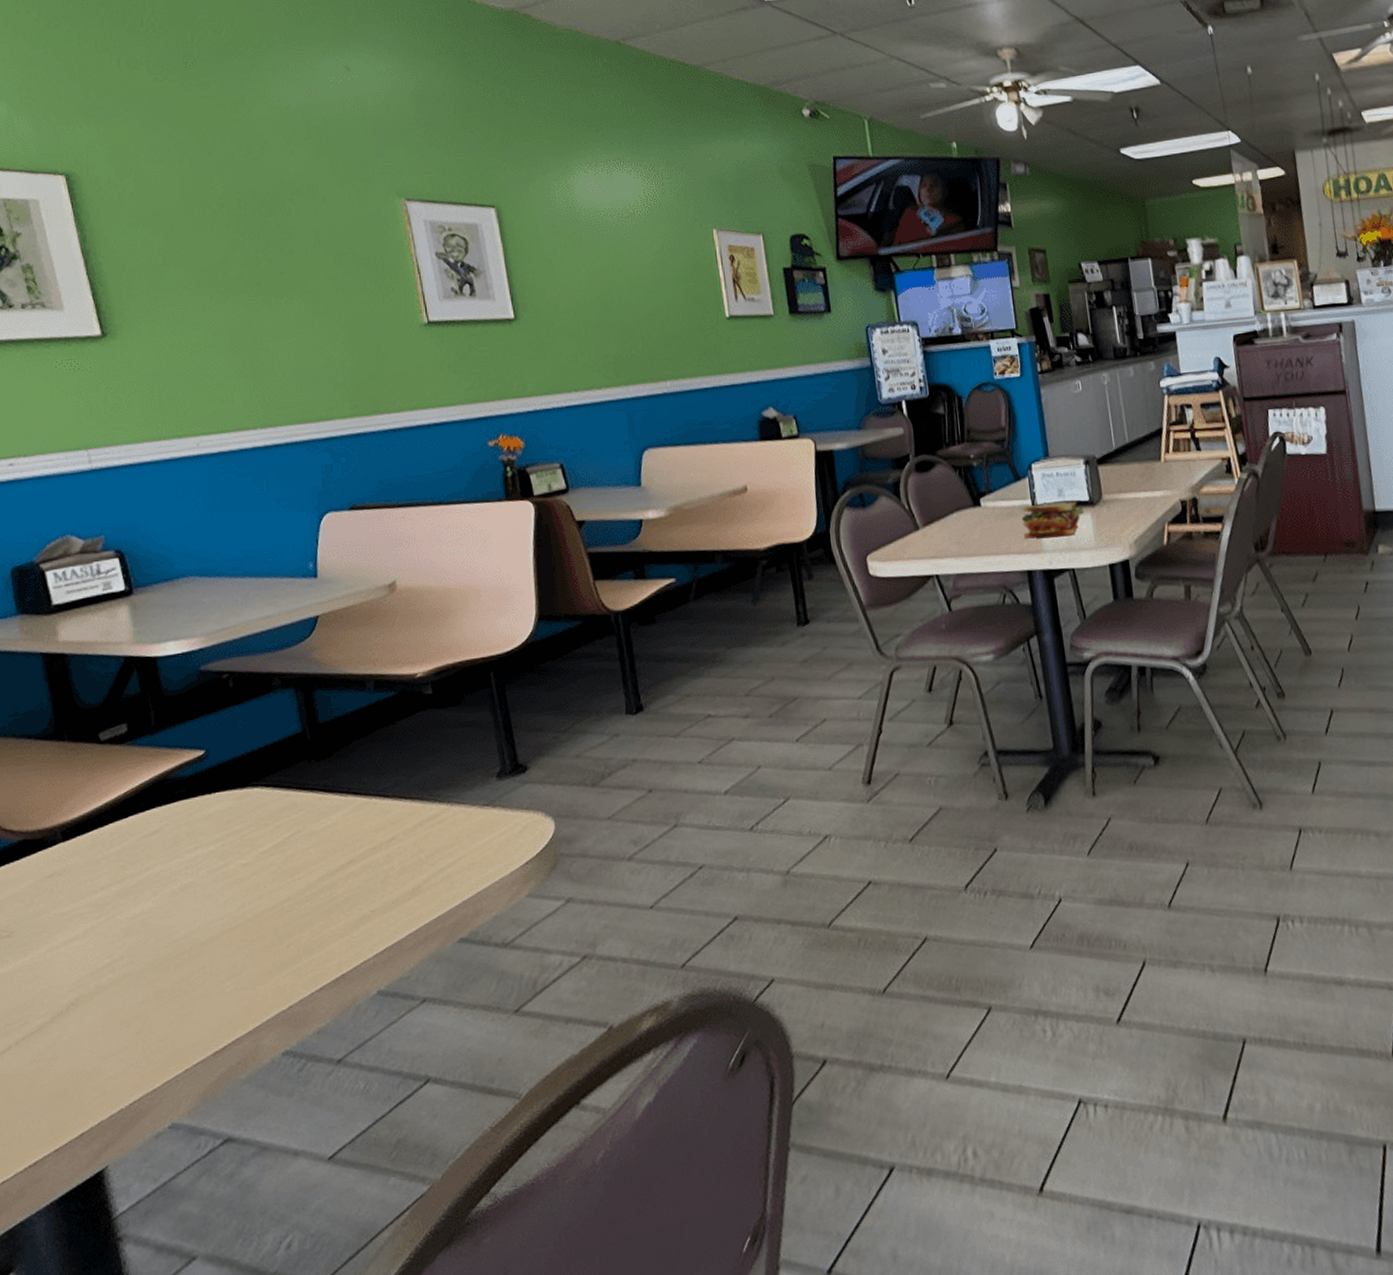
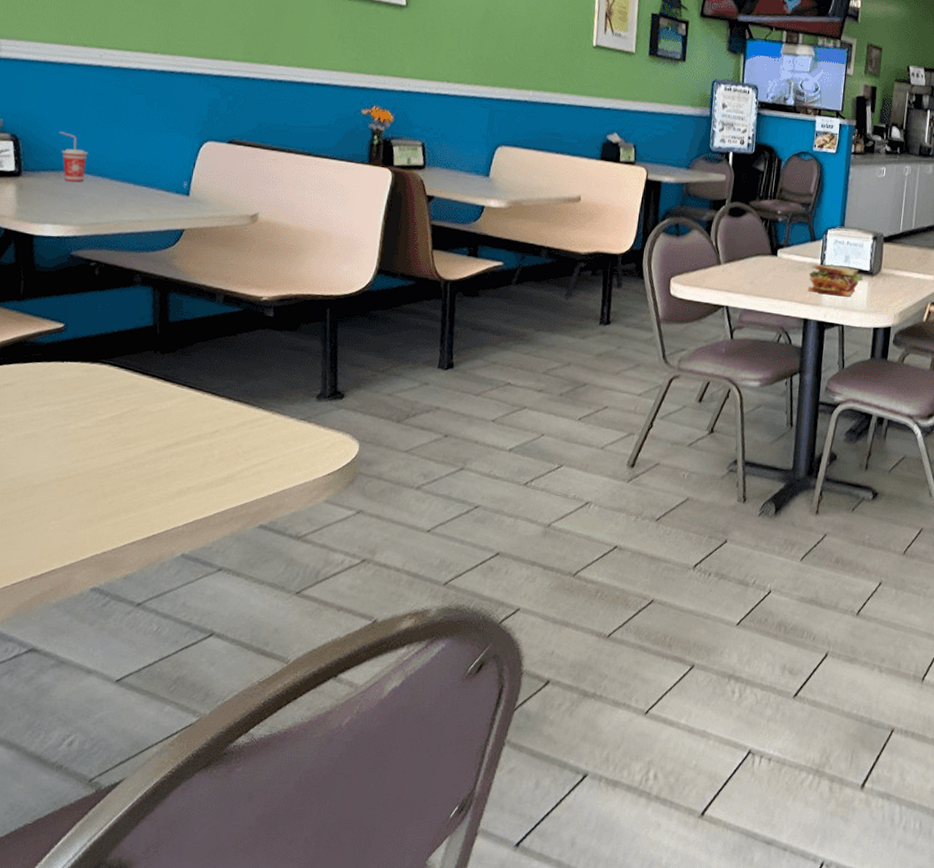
beverage cup: none [166,536,201,591] -> present [59,131,88,183]

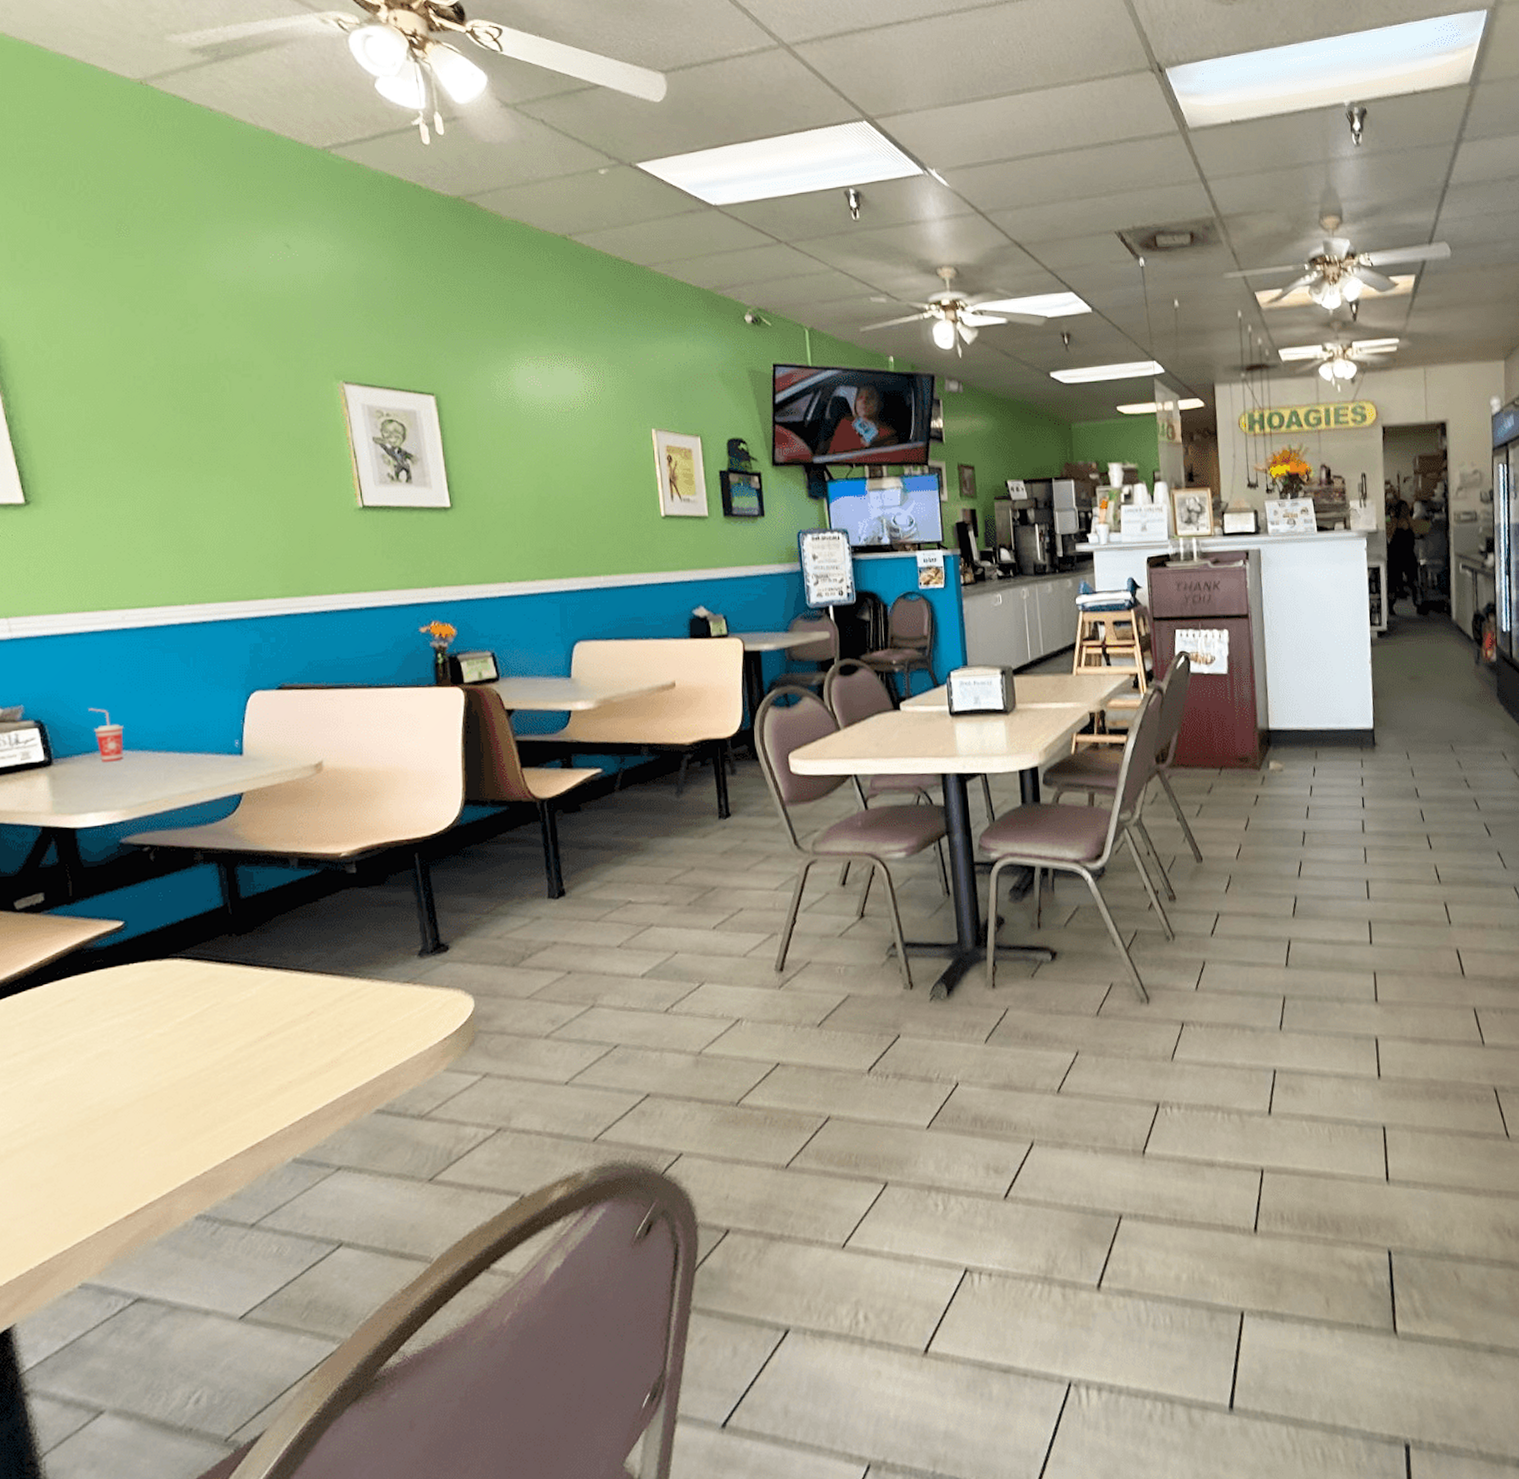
sandwich: present [808,264,864,296] -> none [938,708,999,743]

